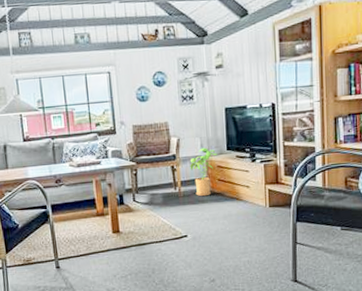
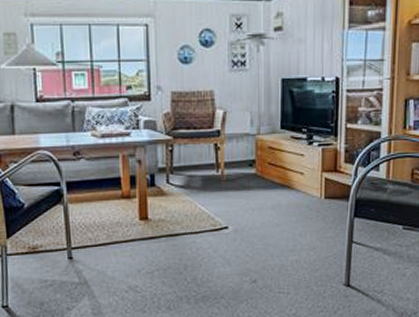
house plant: present [190,147,217,197] -> none [236,124,269,182]

